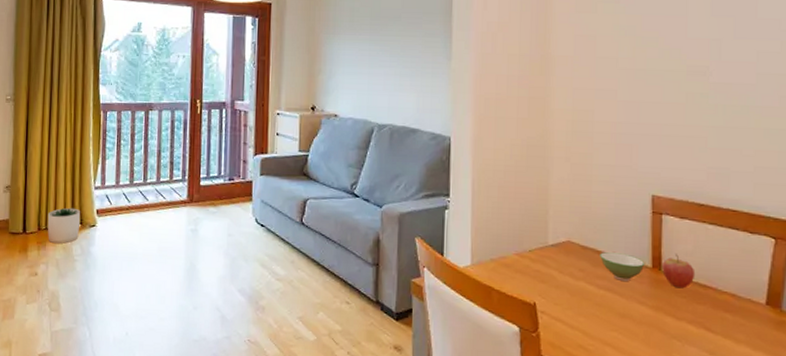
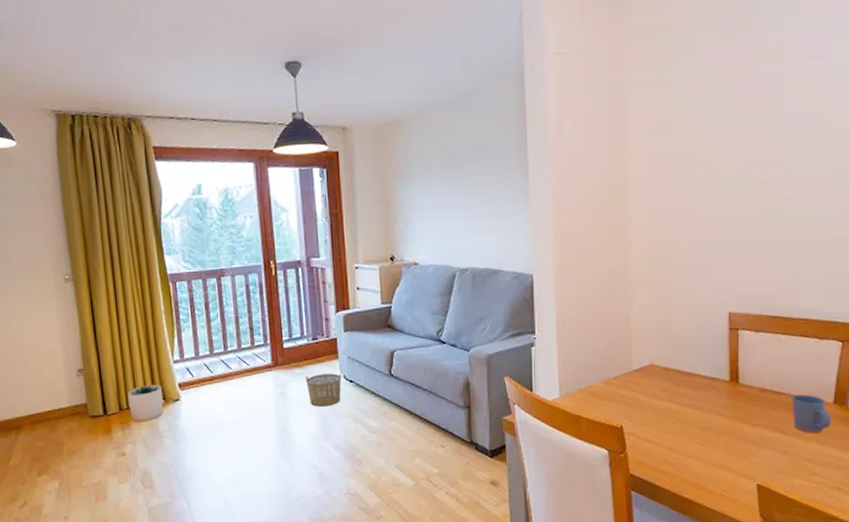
basket: none [217,215,253,249] -> present [305,373,342,407]
bowl: present [600,252,645,282] -> none [681,370,724,397]
fruit: present [661,254,696,289] -> none [738,366,770,398]
mug: none [719,290,763,335] -> present [792,394,831,433]

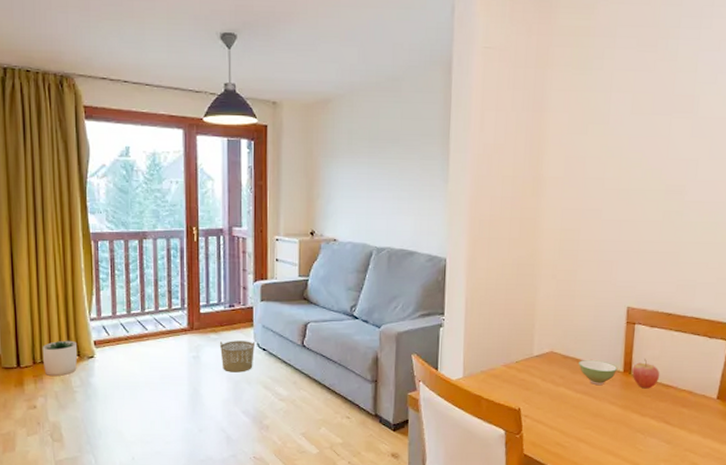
bowl: none [681,370,724,397] -> present [579,360,618,386]
fruit: none [738,366,770,398] -> present [631,359,660,389]
mug: present [792,394,831,433] -> none [678,388,714,425]

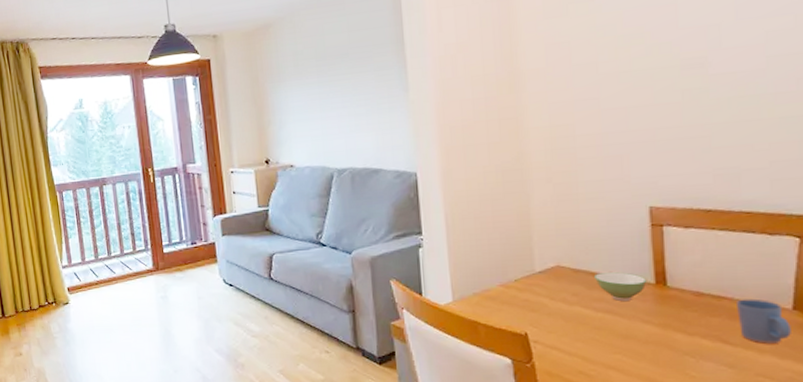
planter: present [42,340,78,377] -> none [22,288,55,324]
basket: present [219,340,255,373] -> none [185,277,221,311]
fruit: present [631,359,660,389] -> none [666,266,707,302]
mug: none [678,388,714,425] -> present [737,298,791,344]

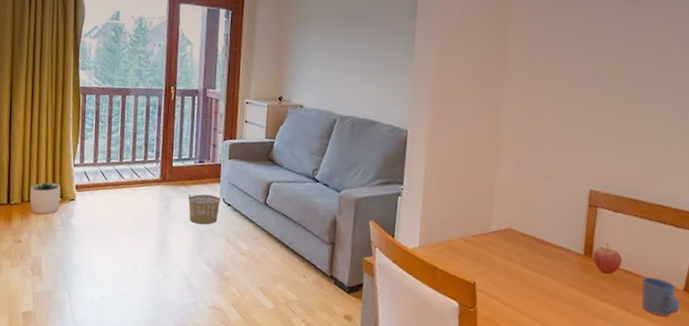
planter: none [22,288,55,324] -> present [30,182,61,215]
basket: none [185,277,221,311] -> present [188,194,221,225]
bowl: present [595,272,647,302] -> none [537,239,578,267]
fruit: none [666,266,707,302] -> present [592,243,623,274]

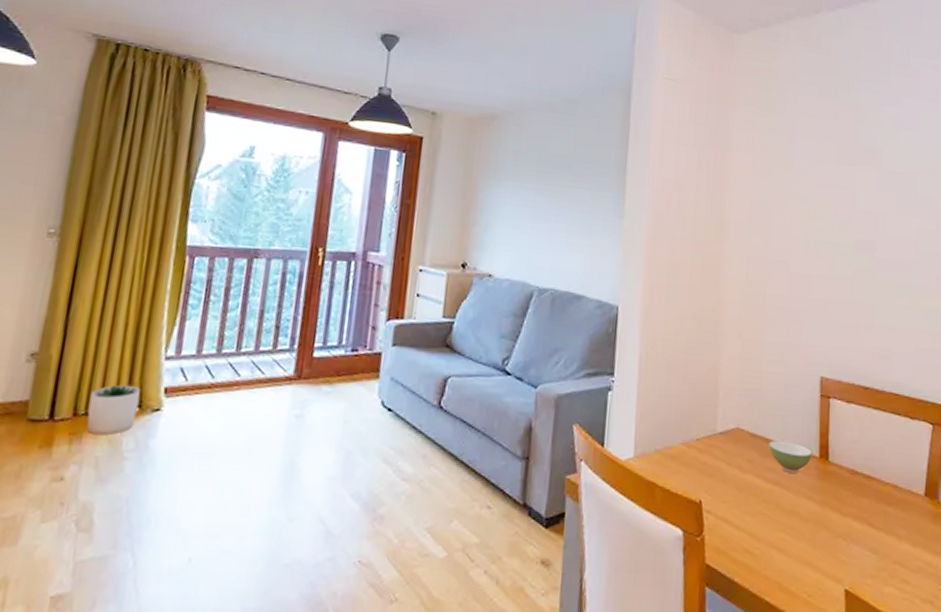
basket: present [188,194,221,225] -> none [332,396,379,440]
bowl: none [537,239,578,267] -> present [769,440,813,474]
fruit: present [592,243,623,274] -> none [828,442,861,480]
mug: present [641,277,680,317] -> none [882,481,922,530]

